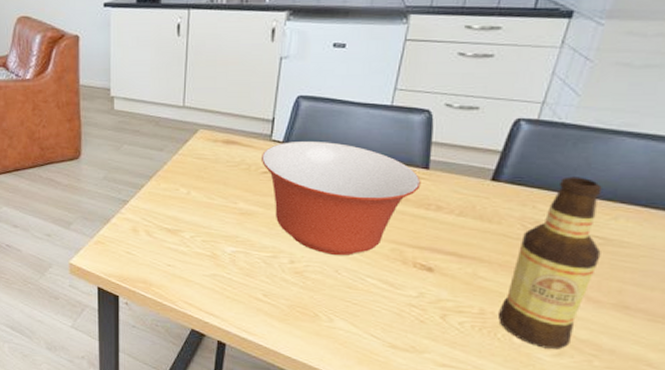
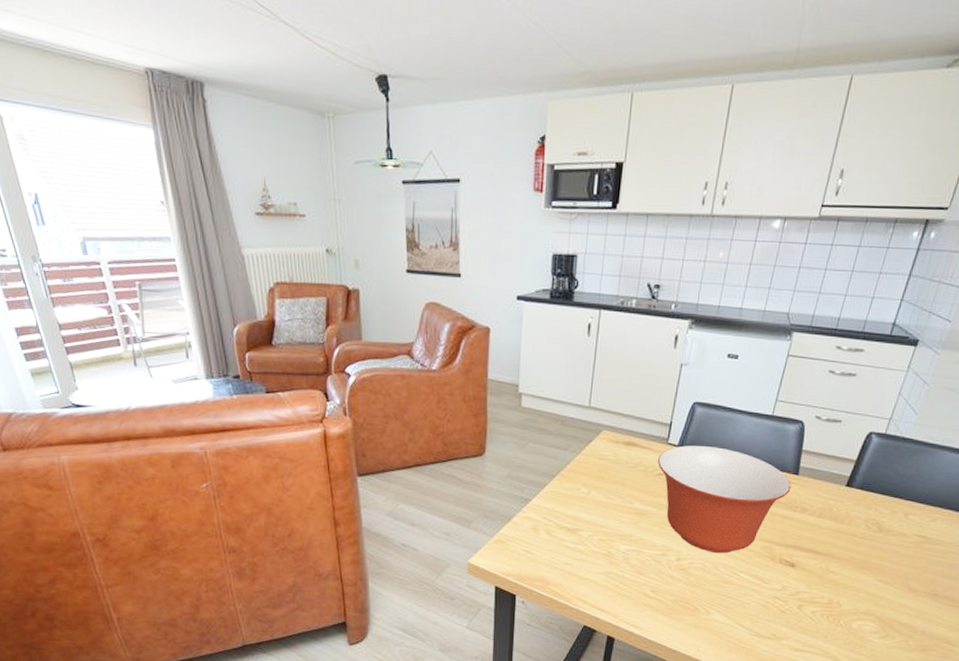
bottle: present [497,176,602,349] -> none [842,484,927,632]

